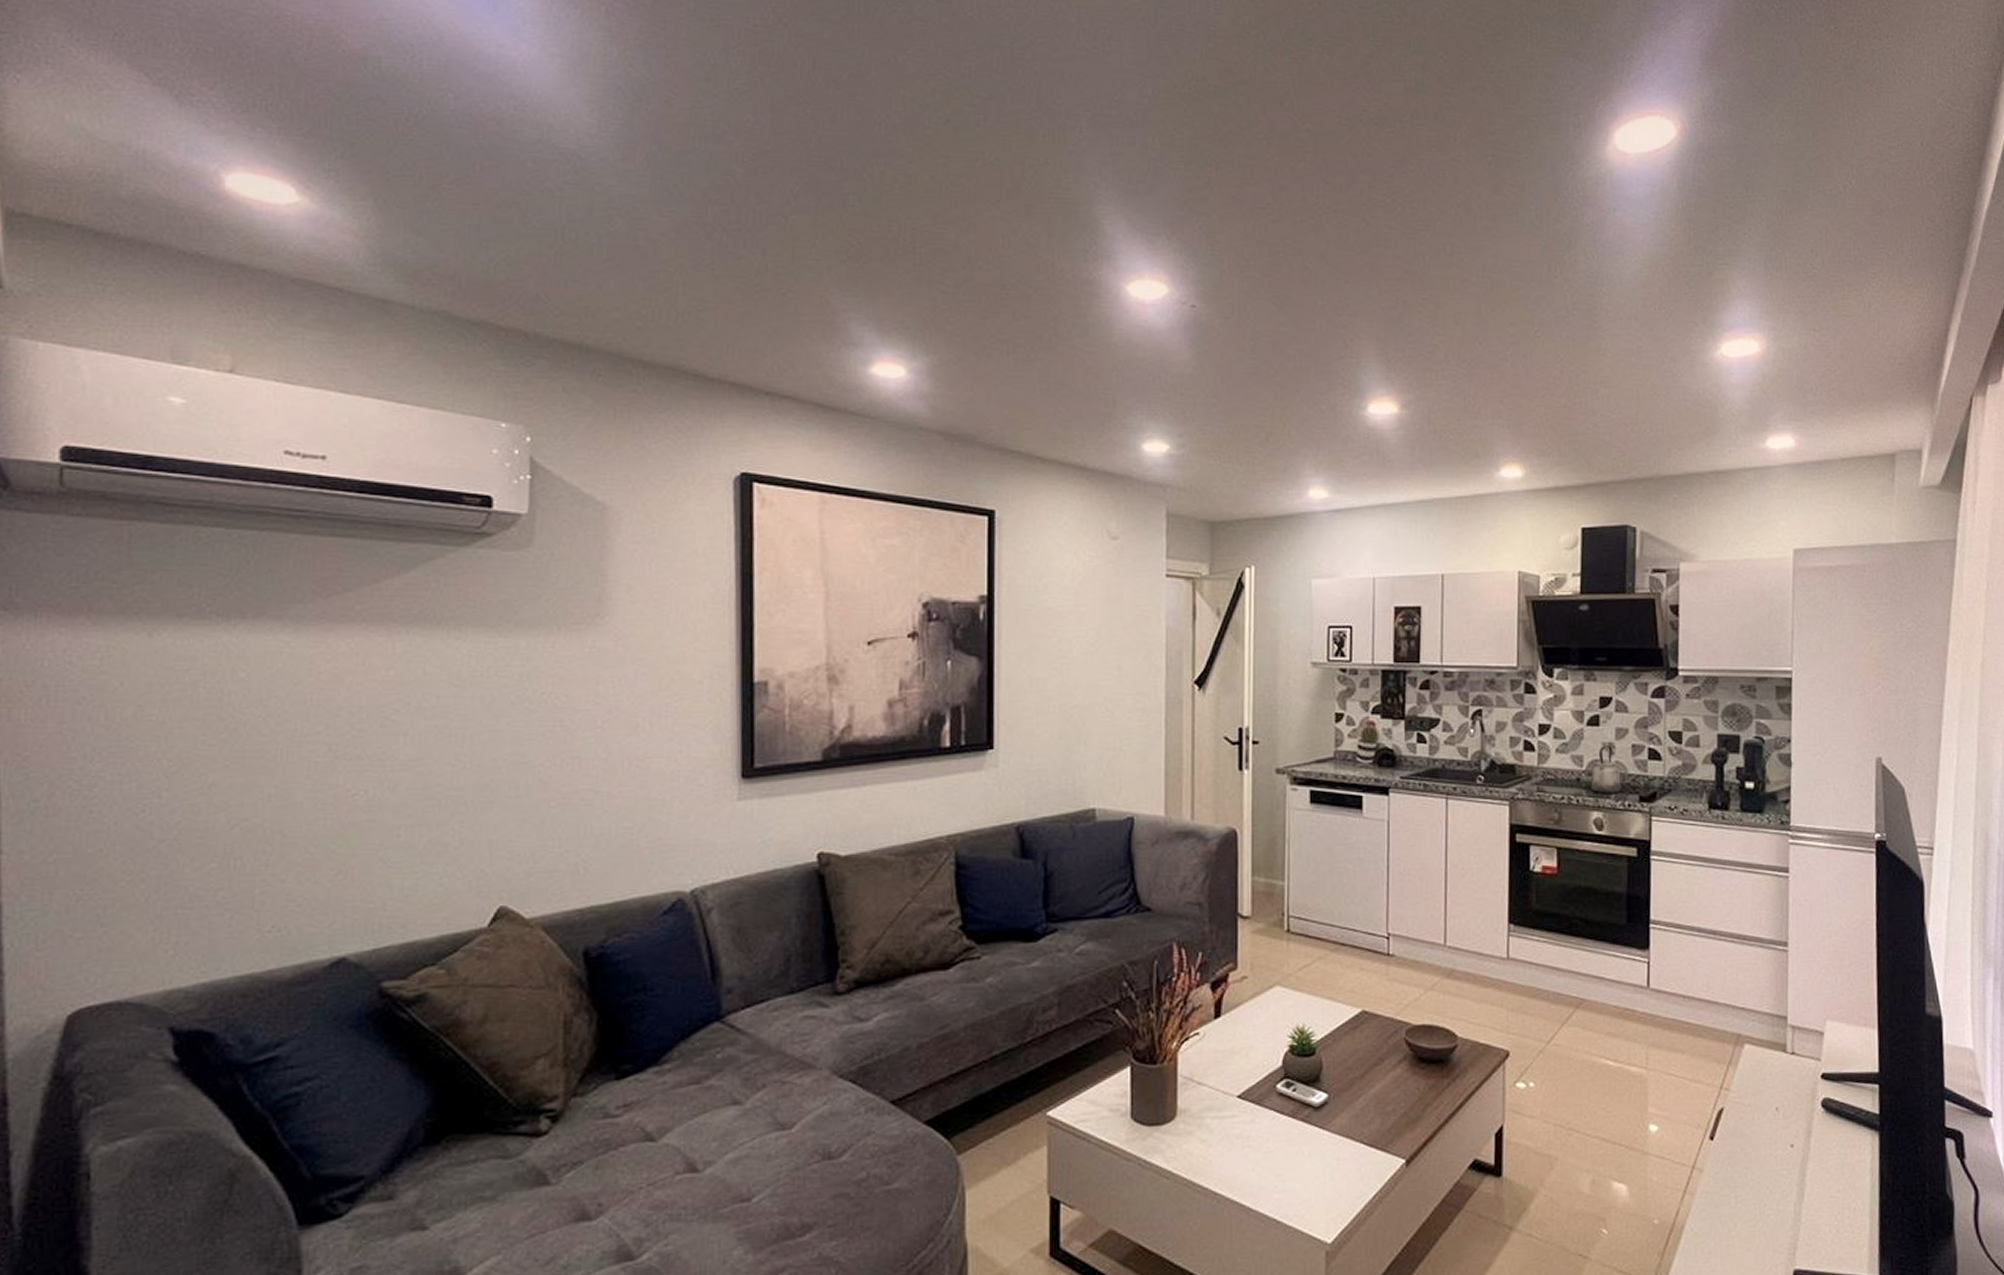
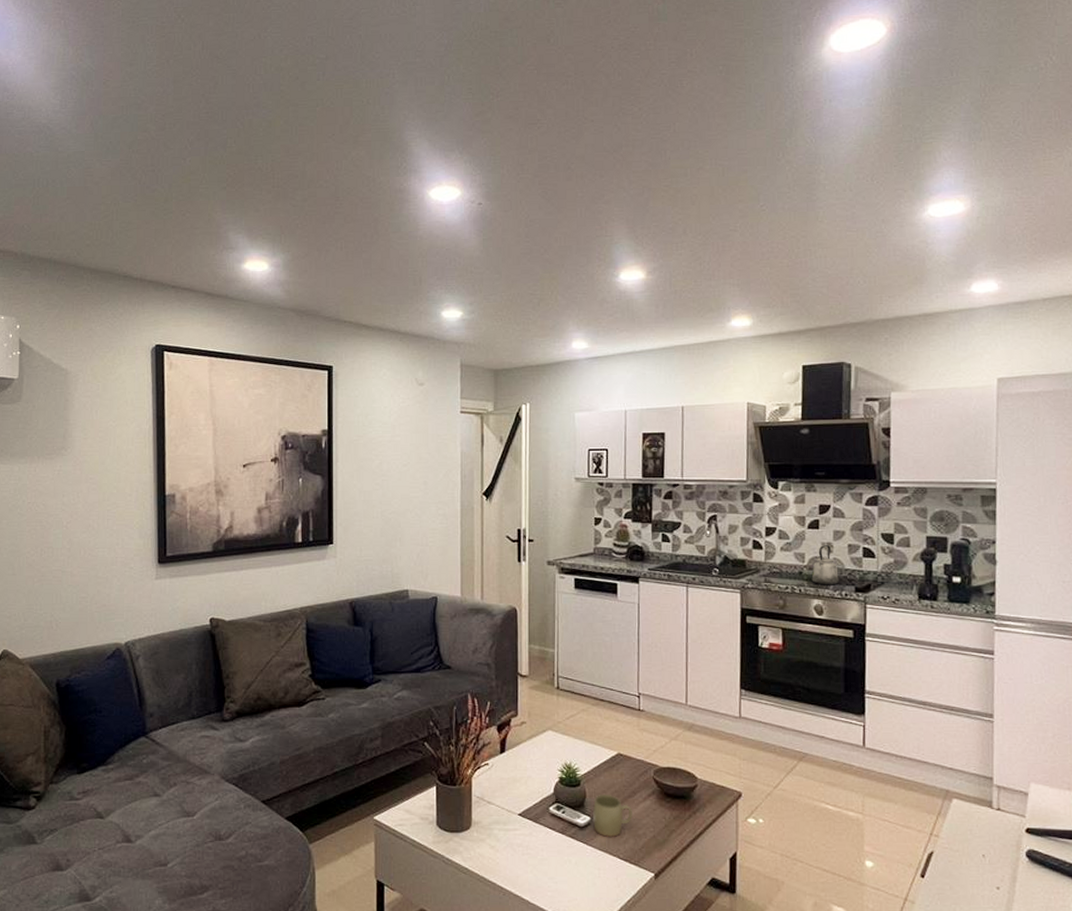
mug: none [1330,1062,1381,1119] -> present [592,793,634,838]

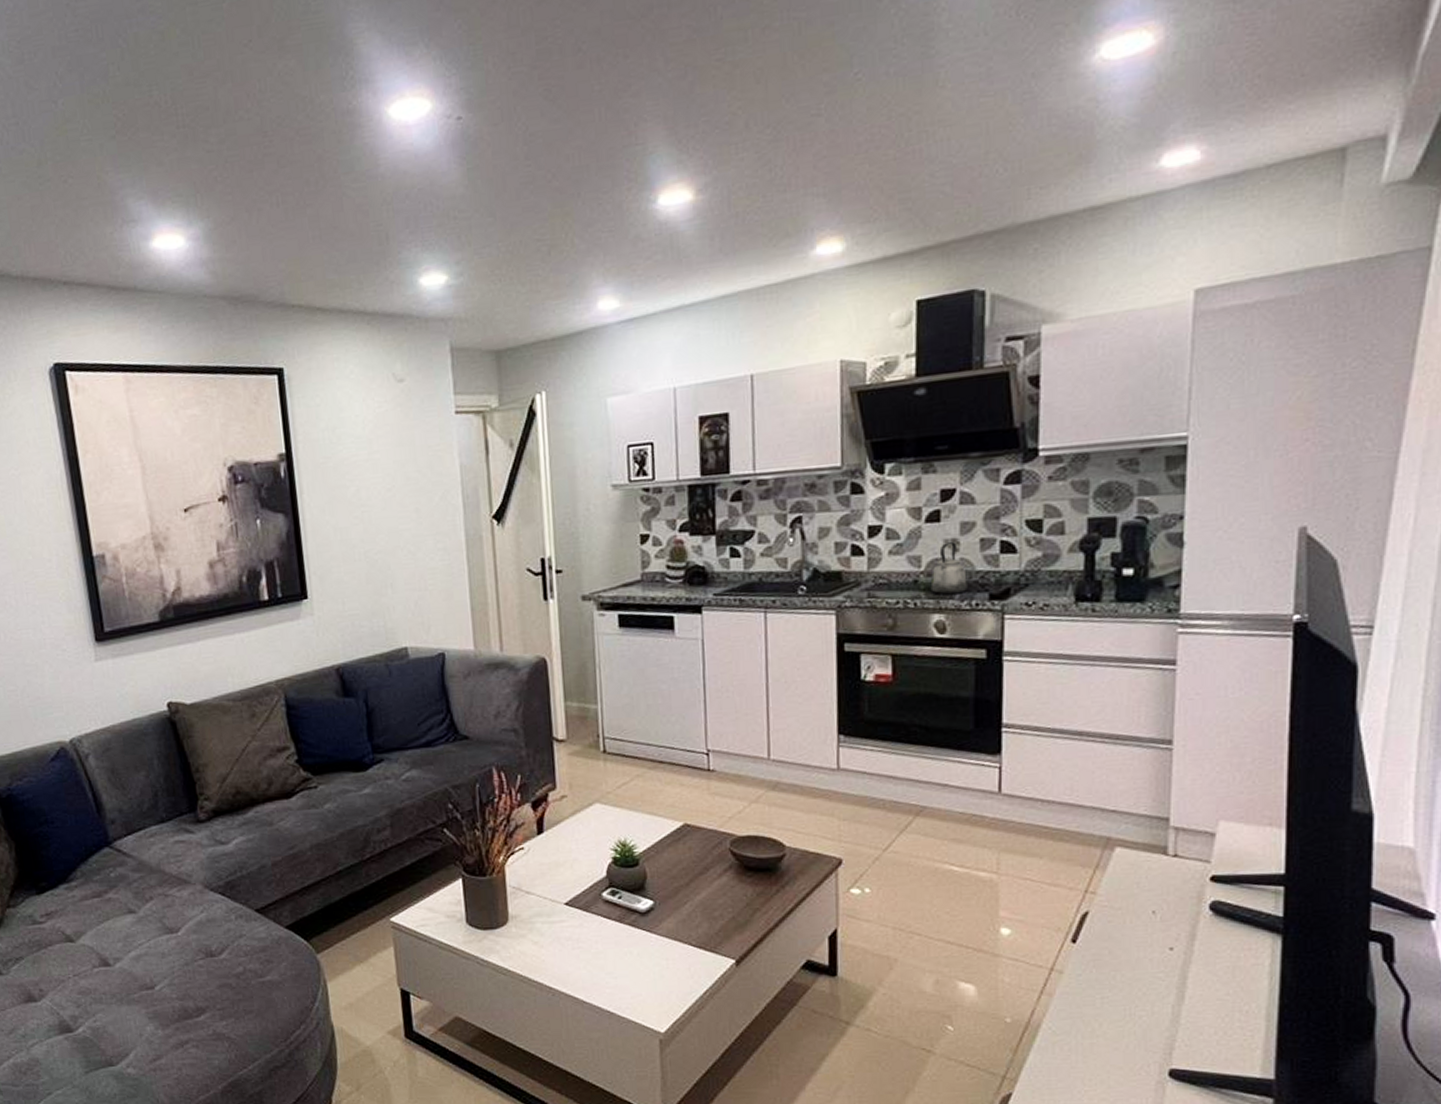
mug: present [592,793,634,838] -> none [655,872,707,923]

